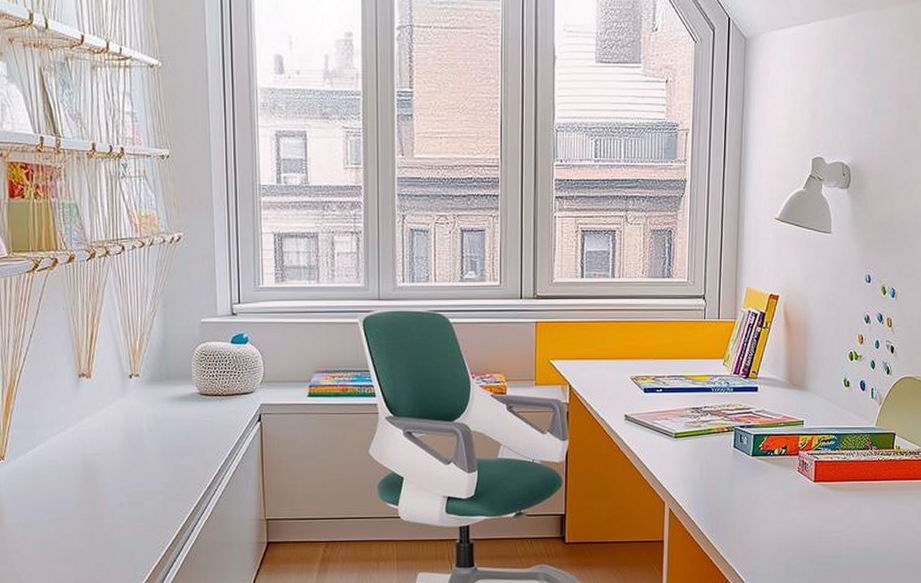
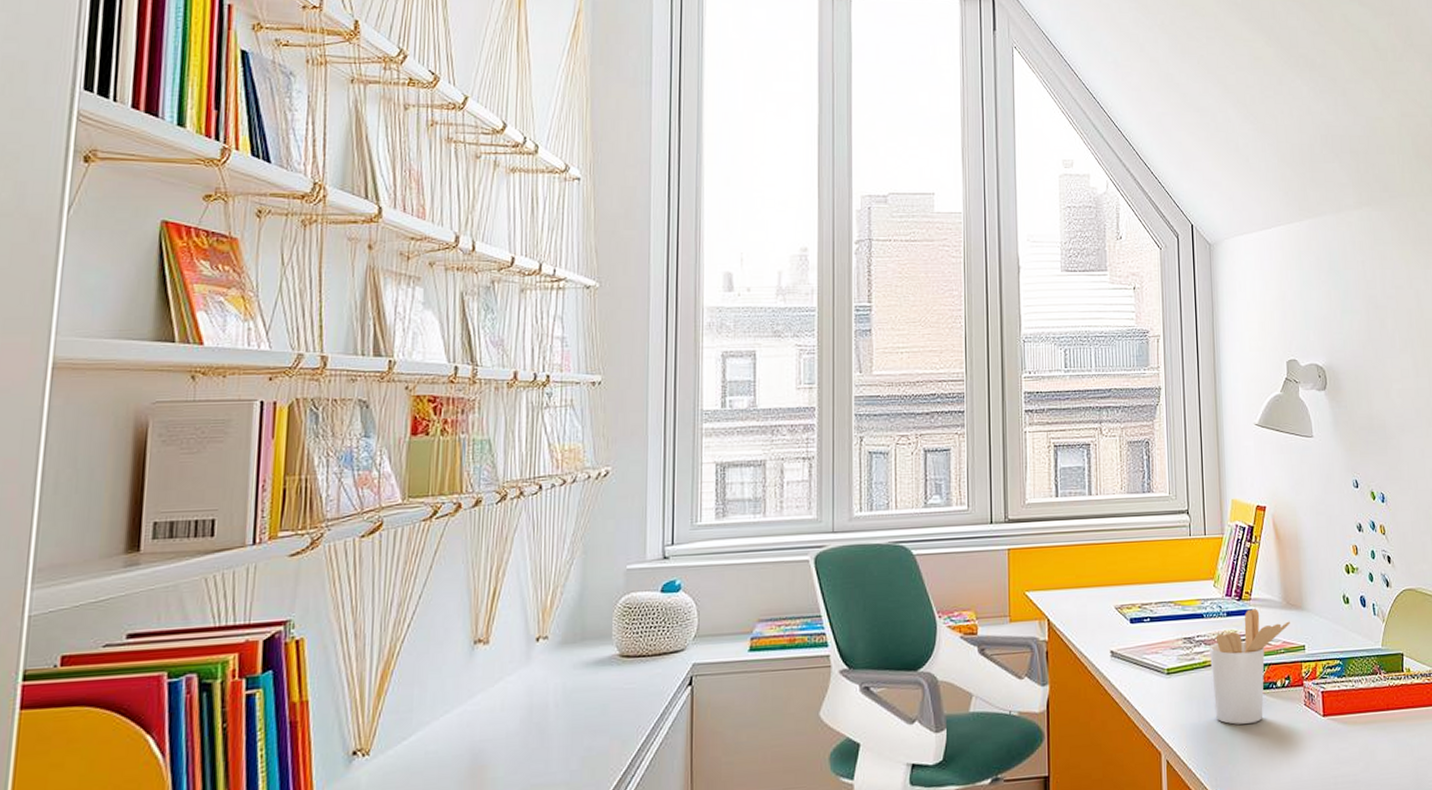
utensil holder: none [715,386,792,483] -> present [1210,609,1290,725]

